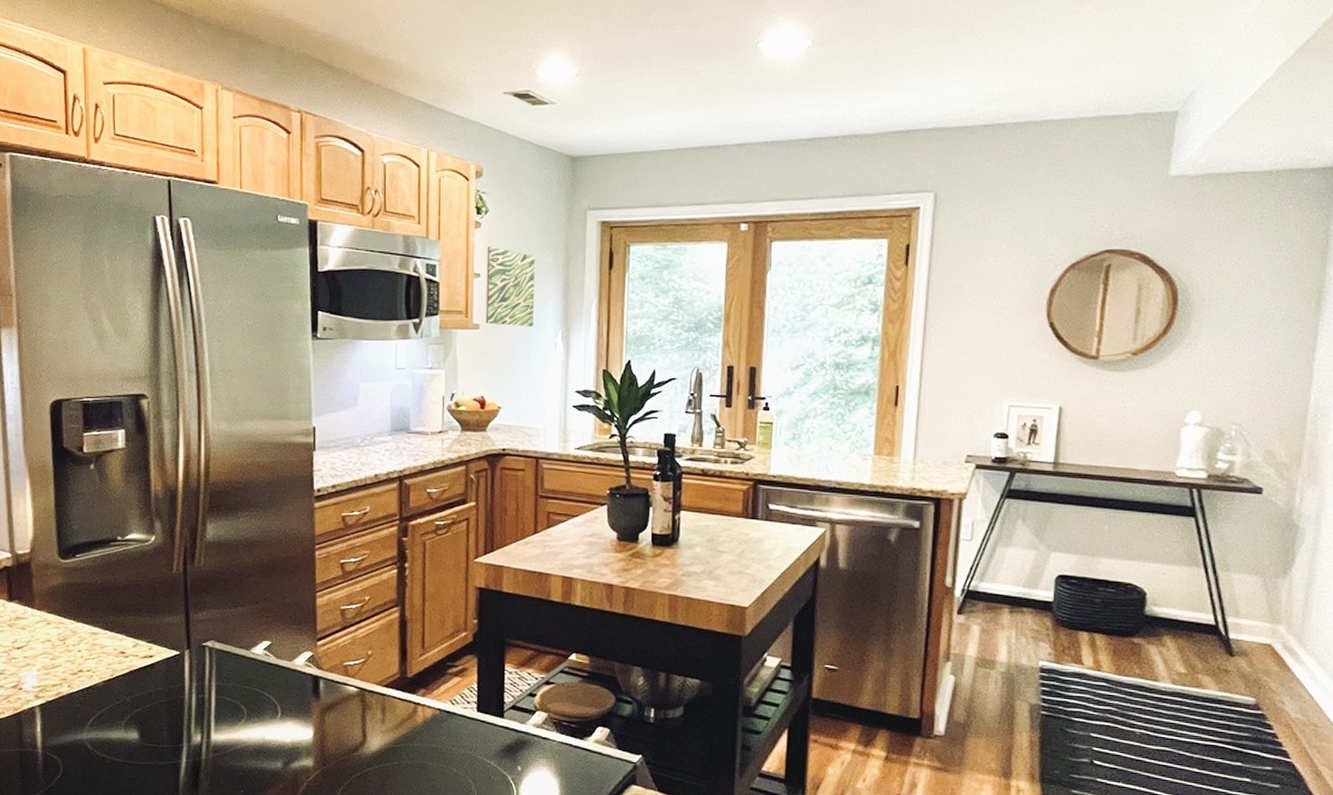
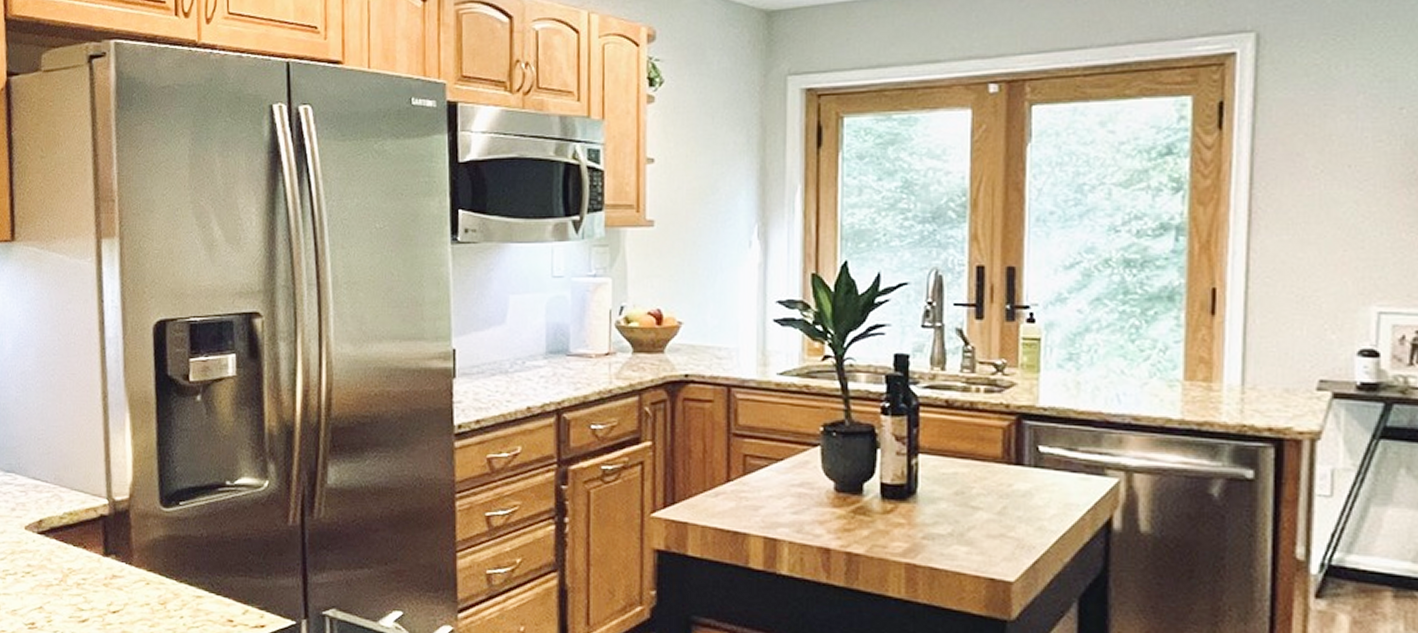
wall art: present [485,246,536,326] -> none [661,124,724,222]

